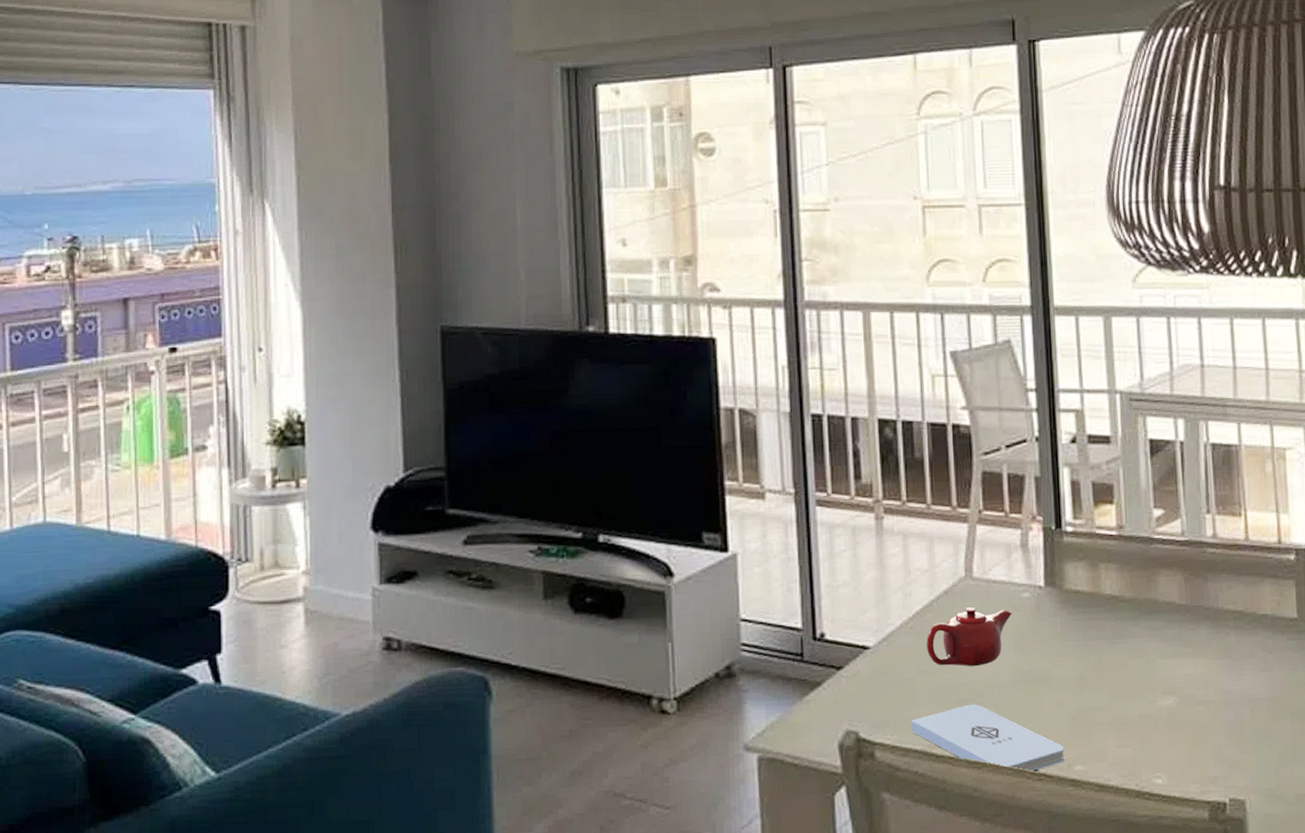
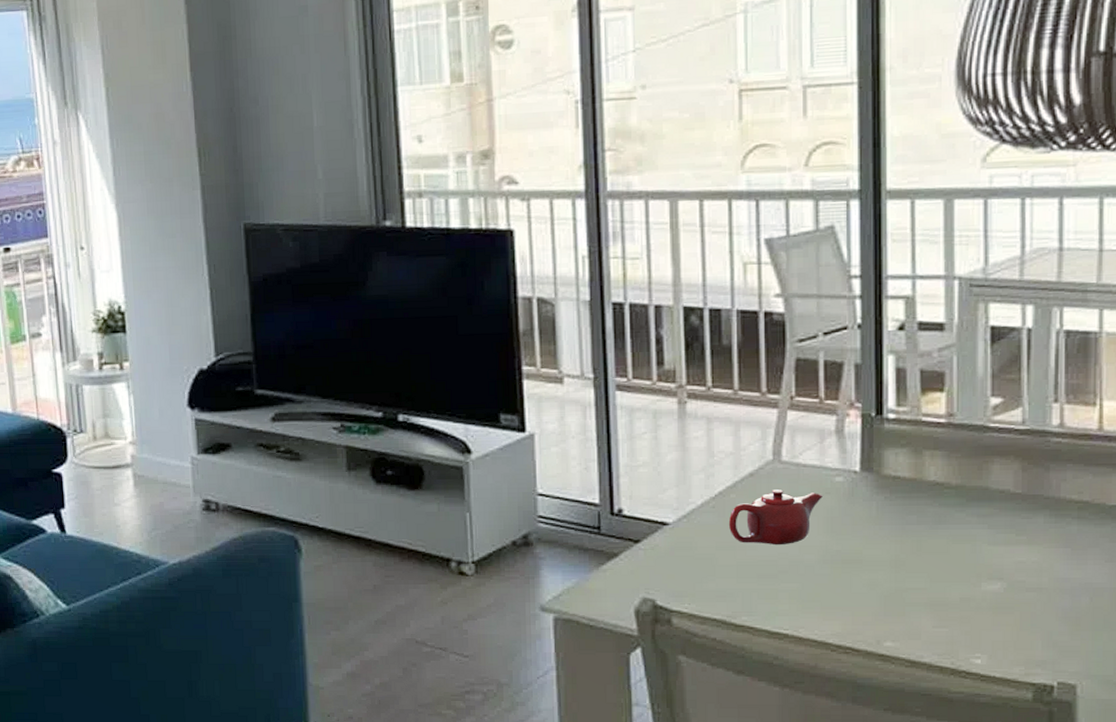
notepad: present [910,704,1065,773] -> none [709,580,874,646]

